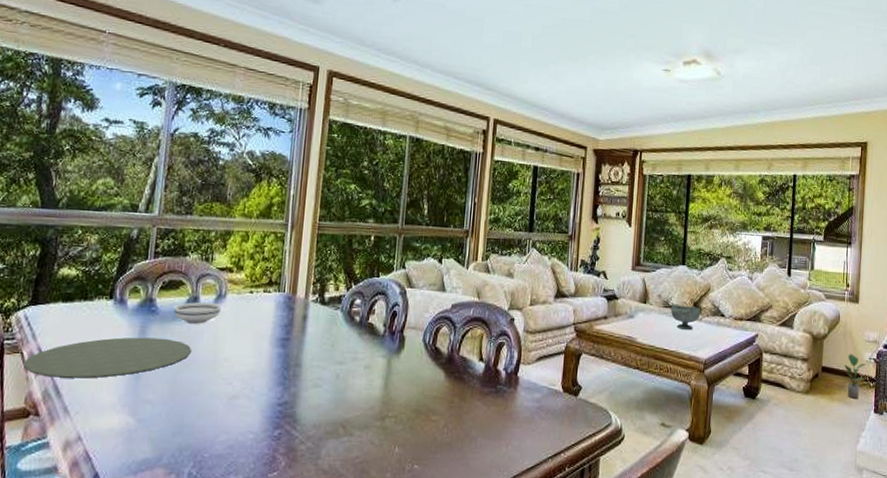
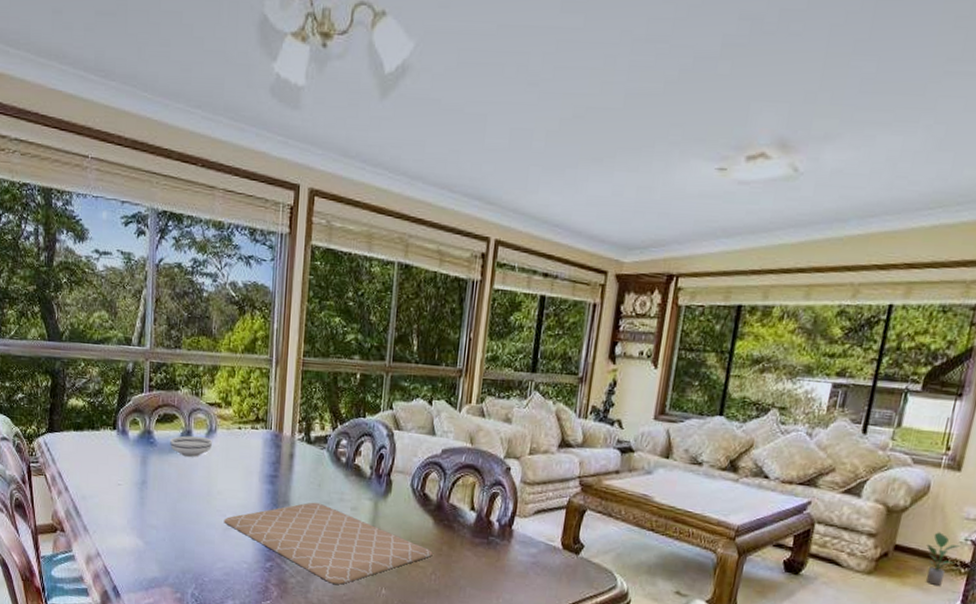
placemat: present [22,337,191,378] -> none [47,466,188,502]
placemat: none [229,363,445,447] -> present [223,502,433,585]
decorative bowl: present [670,304,701,331] -> none [699,461,738,493]

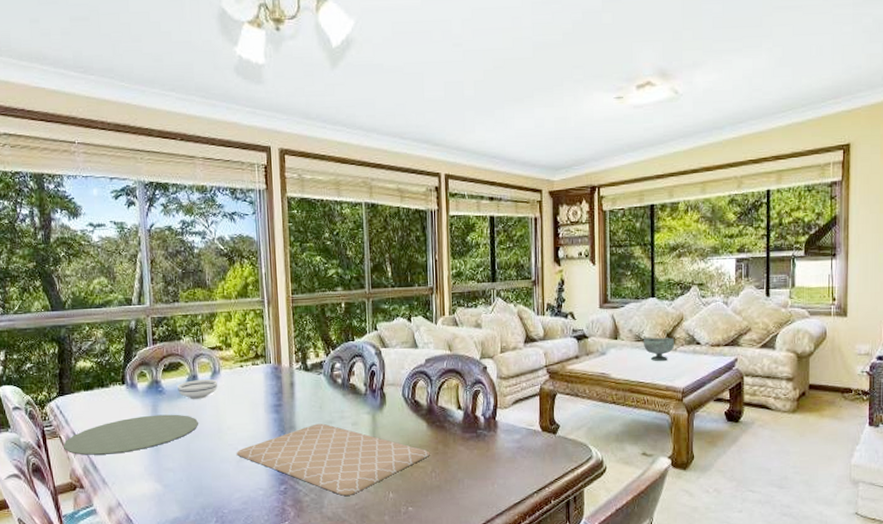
placemat: none [47,466,188,502] -> present [62,414,198,455]
decorative bowl: none [699,461,738,493] -> present [643,337,675,362]
potted plant: present [925,532,962,586] -> none [833,369,860,413]

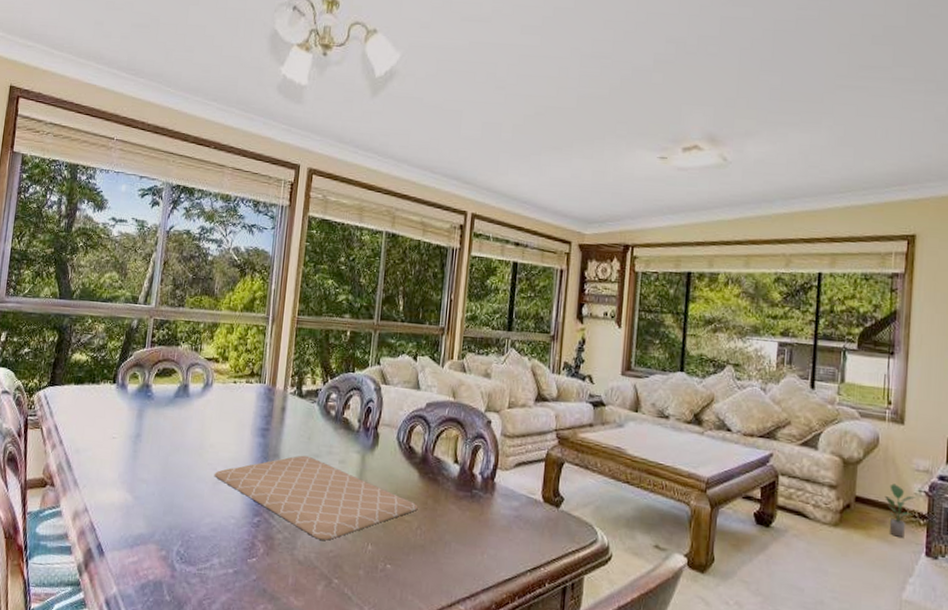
placemat: present [62,414,198,455] -> none [42,419,181,455]
bowl: present [177,379,218,399] -> none [167,389,209,411]
decorative bowl: present [643,337,675,362] -> none [666,415,703,445]
potted plant: none [833,369,860,413] -> present [885,483,917,538]

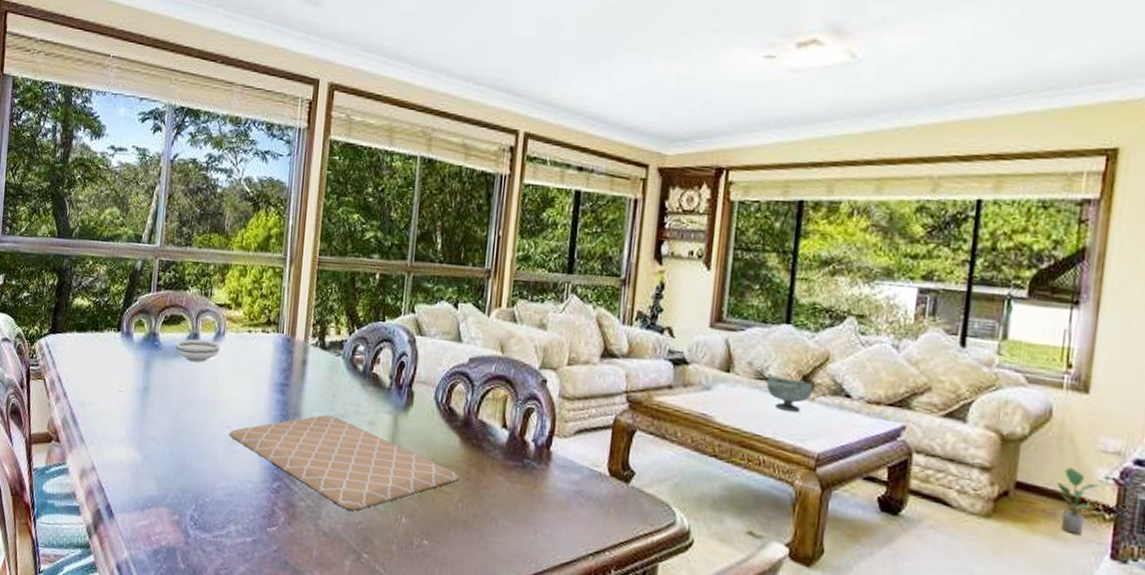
bowl: none [167,389,209,411] -> present [175,339,221,362]
decorative bowl: none [666,415,703,445] -> present [766,376,813,414]

